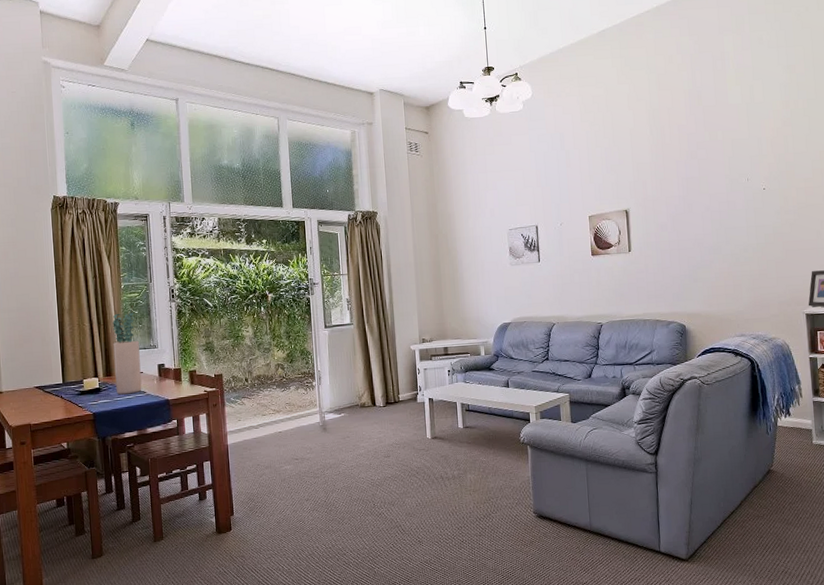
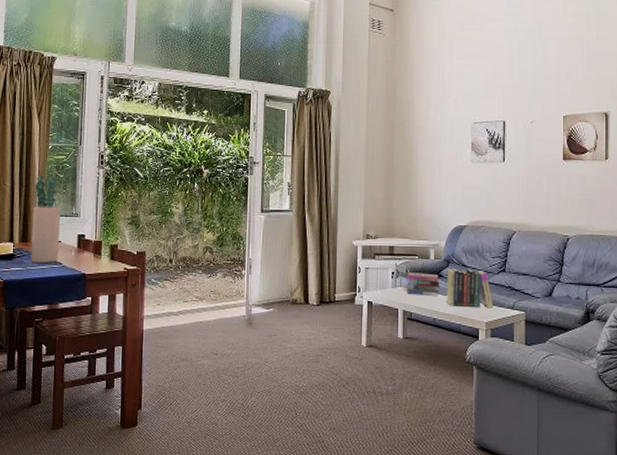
books: none [459,368,492,389] -> present [402,272,440,297]
books: none [497,361,540,395] -> present [447,267,493,308]

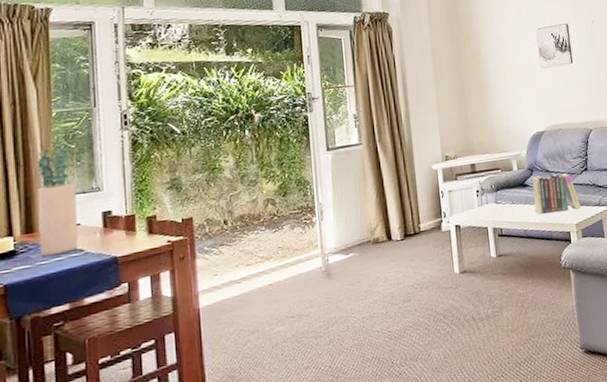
books: present [402,272,440,297] -> none [489,184,527,211]

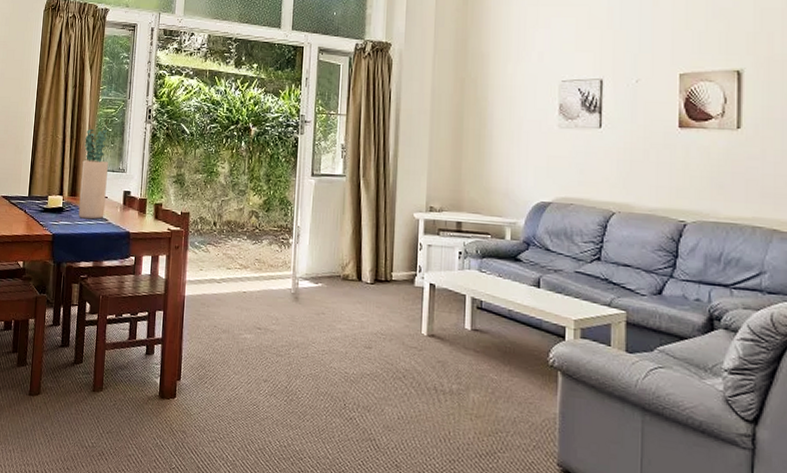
books: present [532,173,581,214] -> none [526,251,584,304]

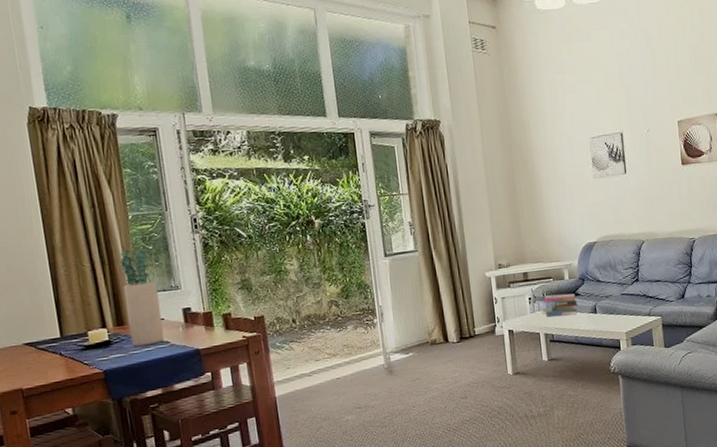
books: none [471,253,517,285] -> present [541,293,578,318]

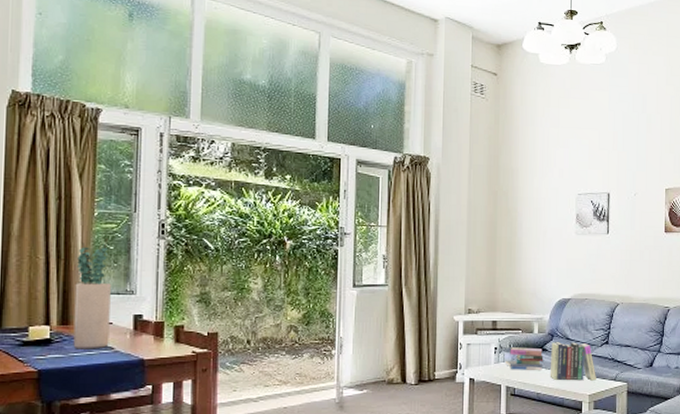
books: none [583,283,631,322] -> present [551,341,596,381]

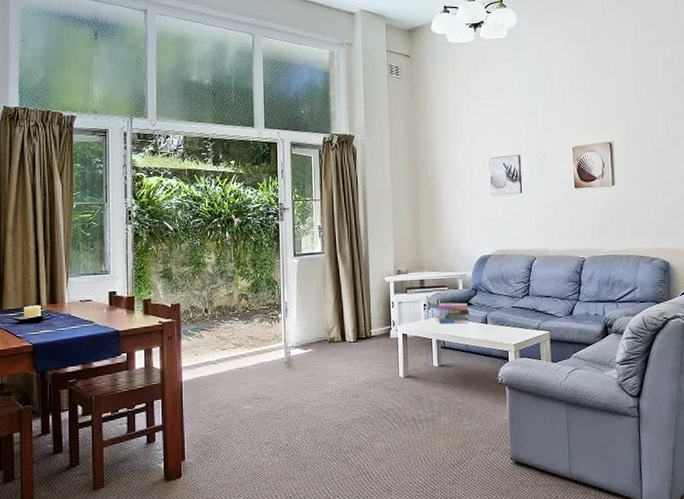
vase: present [73,239,111,349] -> none [60,227,89,325]
books: present [551,341,596,381] -> none [476,295,520,332]

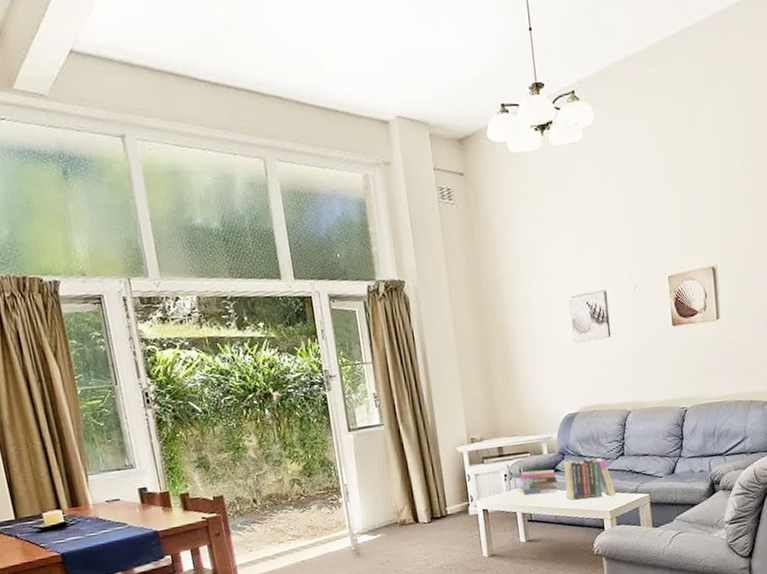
books: none [476,295,520,332] -> present [563,458,616,500]

